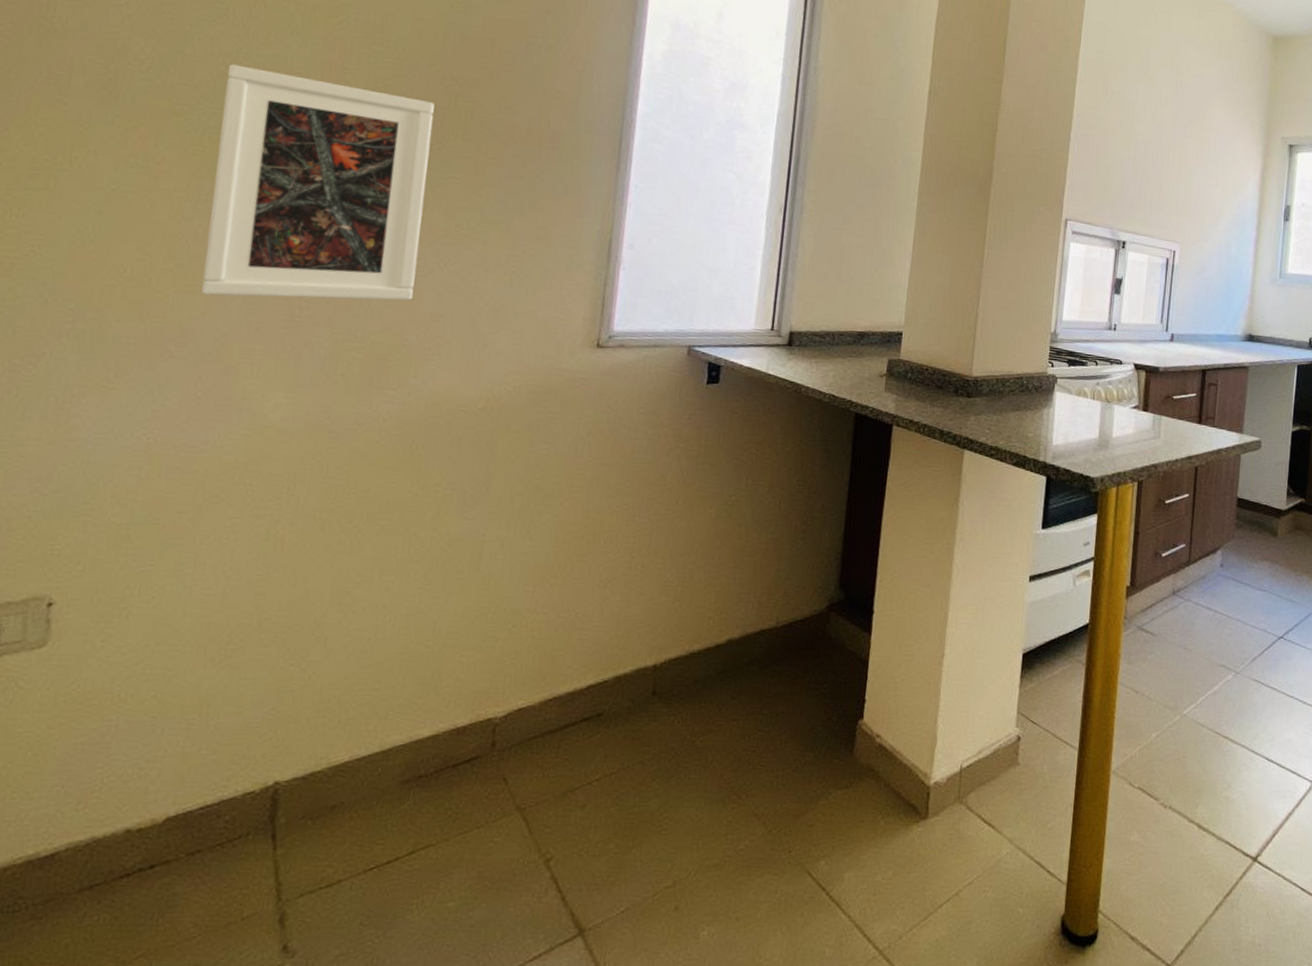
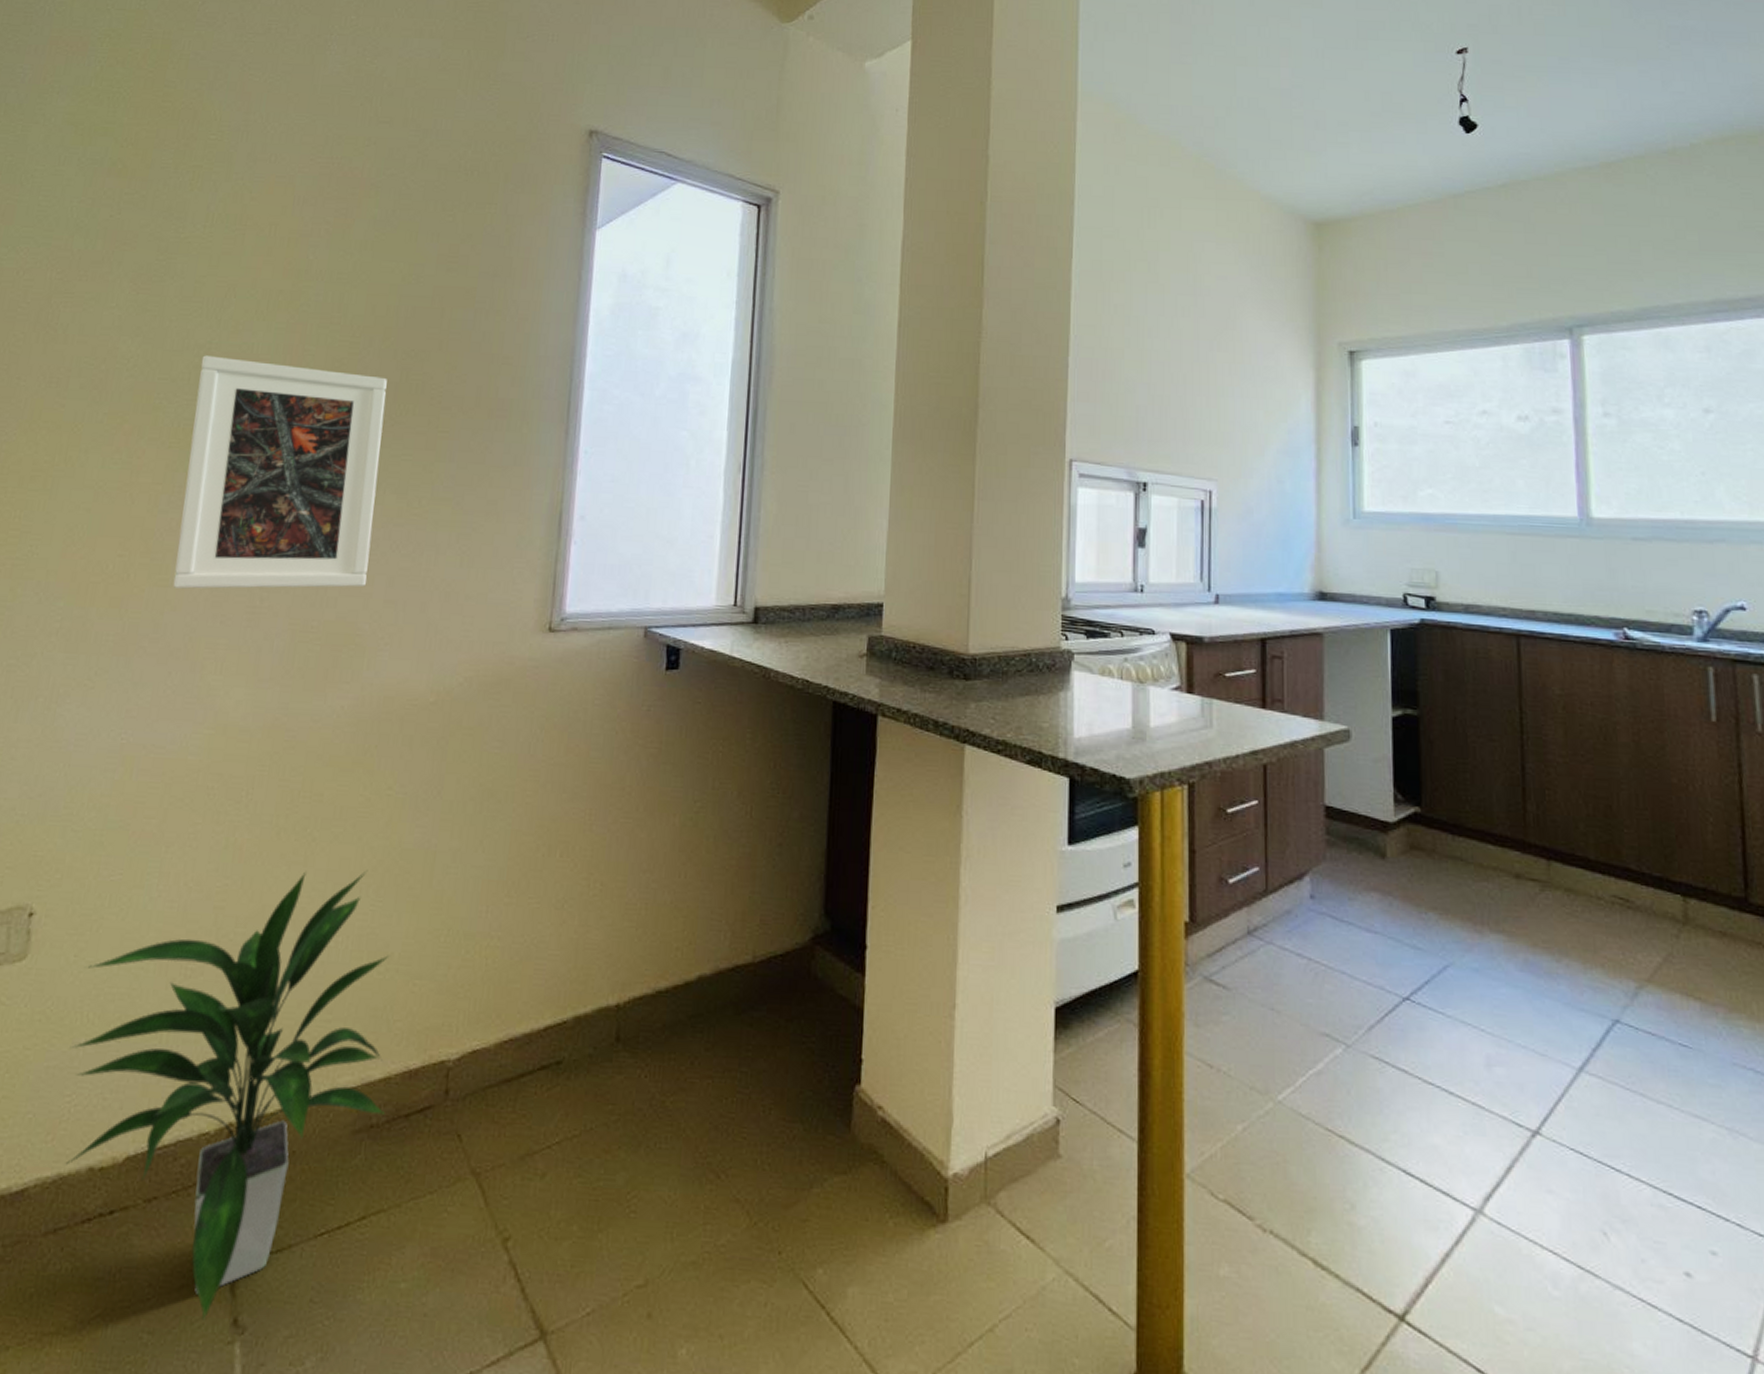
indoor plant: none [100,557,438,950] -> present [66,870,390,1321]

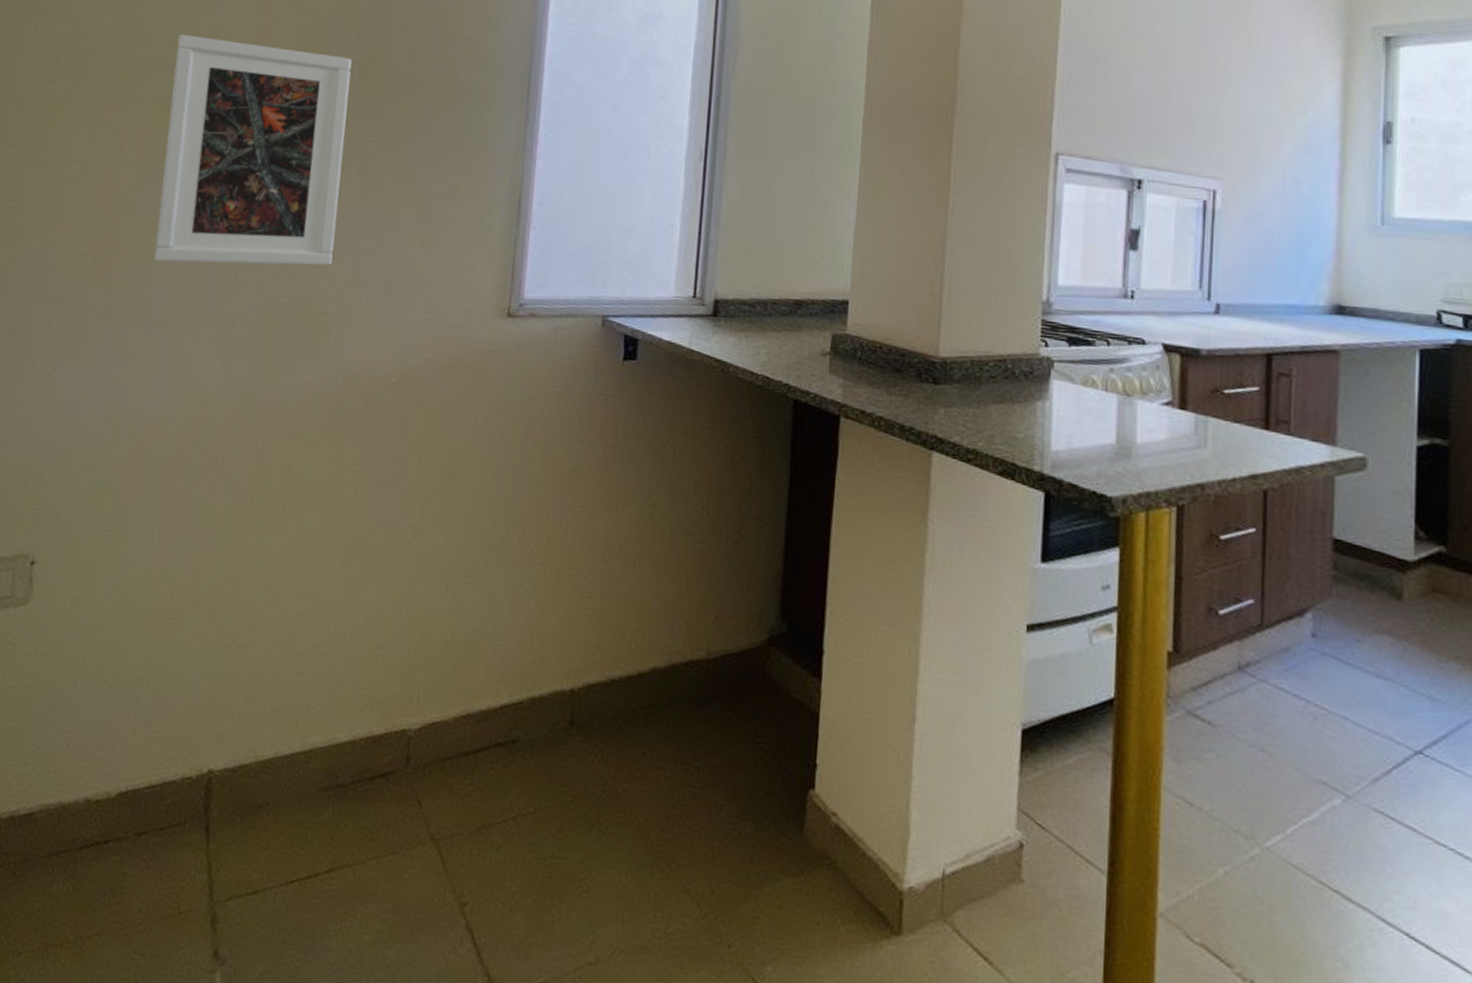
indoor plant: present [66,870,390,1321] -> none [66,539,355,949]

